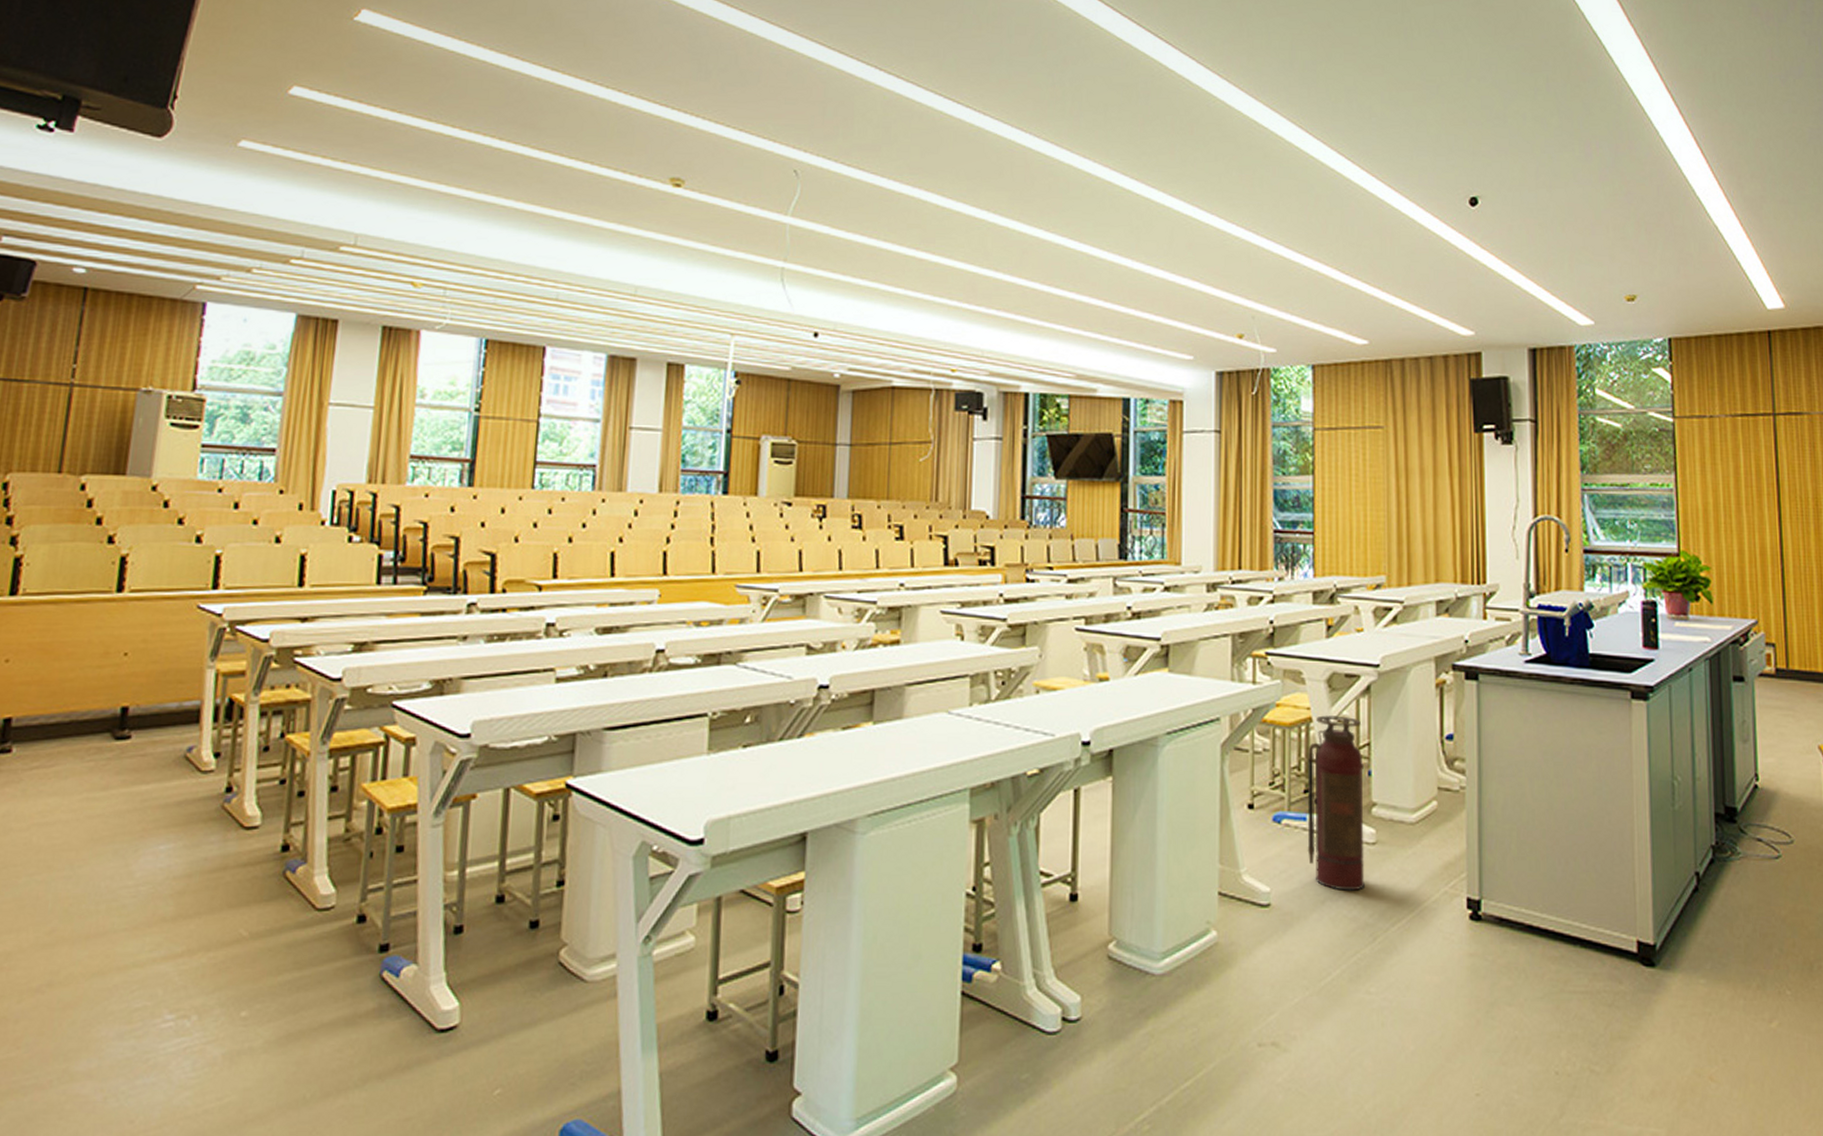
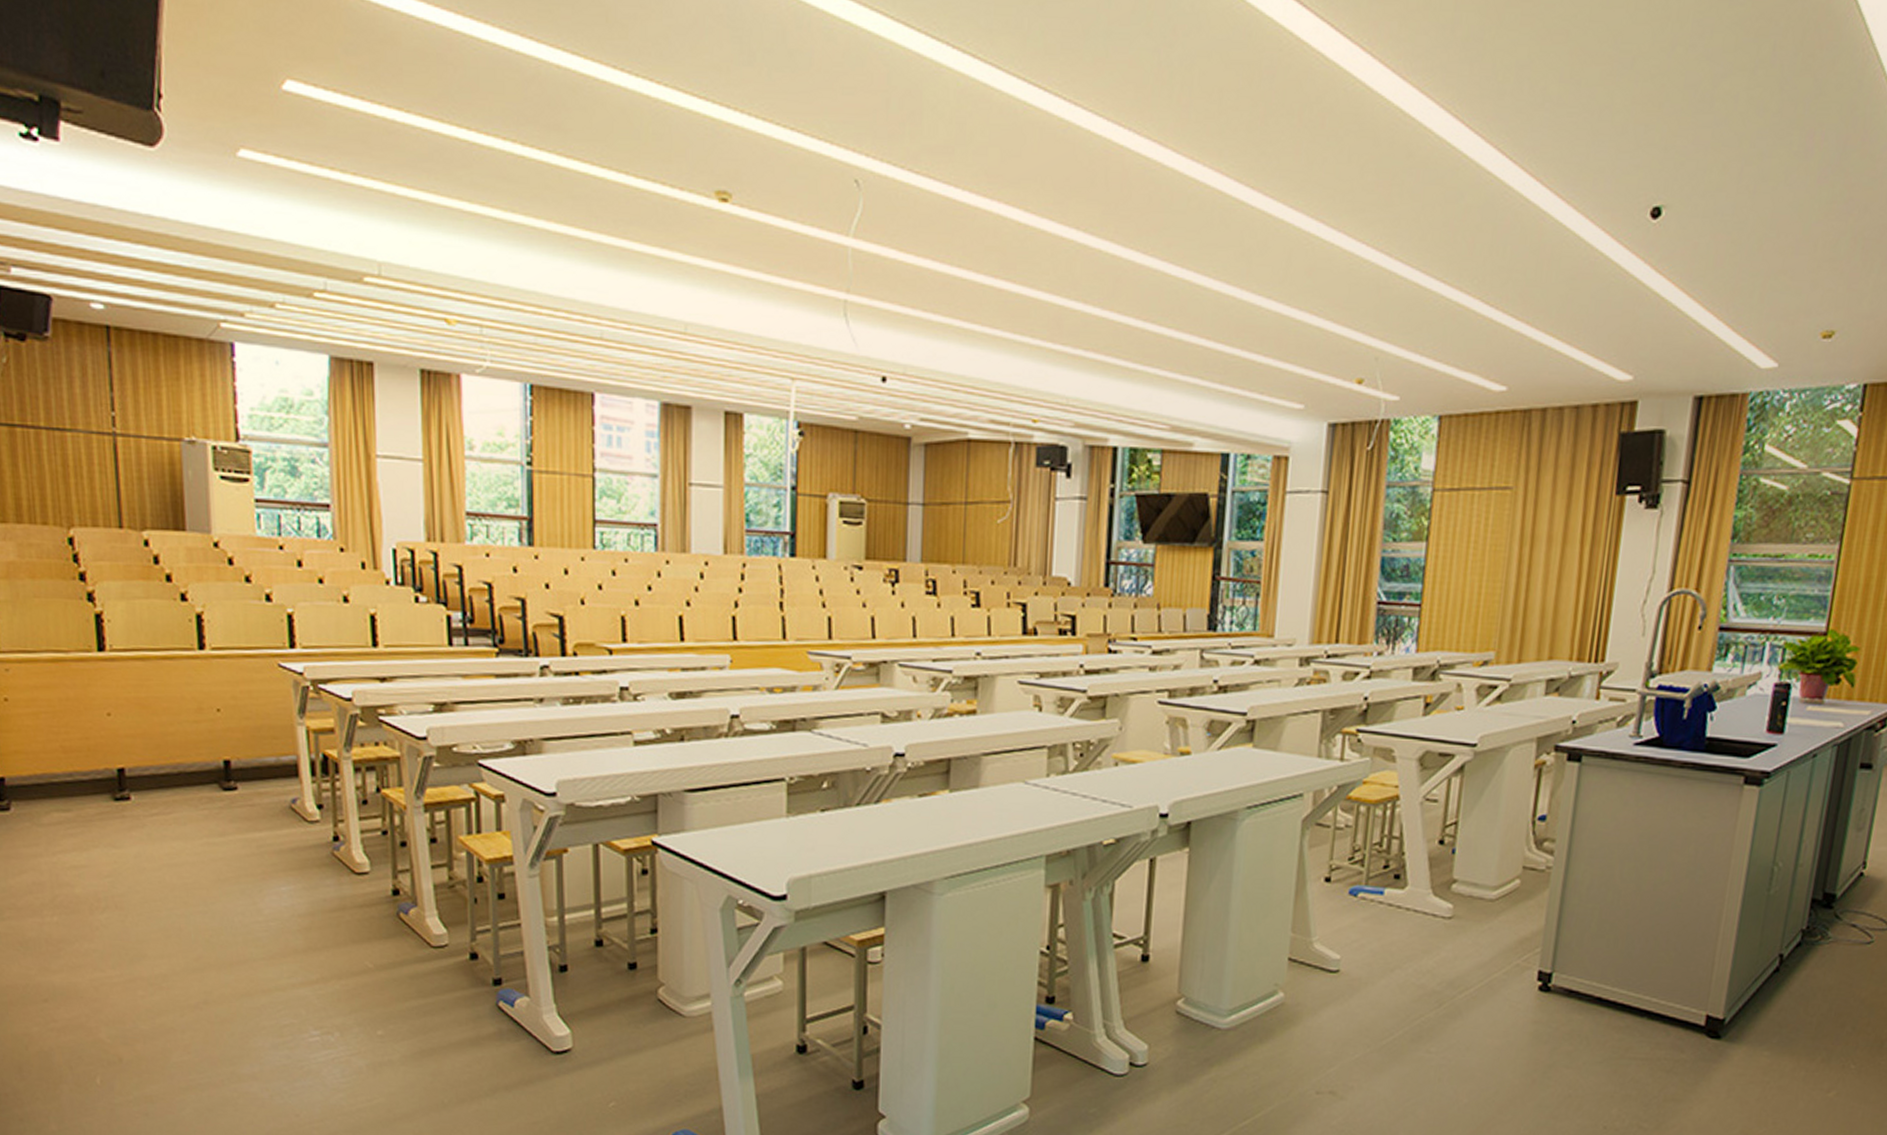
fire extinguisher: present [1307,715,1366,891] -> none [1381,793,1450,961]

